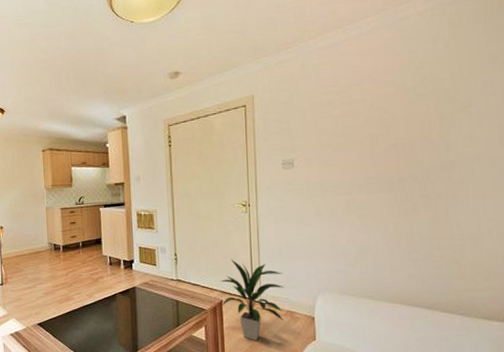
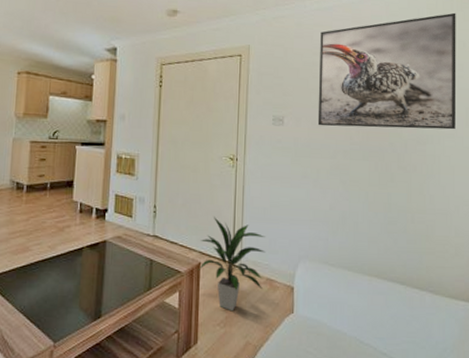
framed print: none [327,24,487,164] -> present [317,12,457,130]

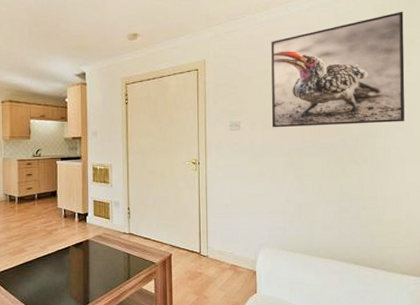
indoor plant: present [198,217,266,312] -> none [170,214,229,294]

